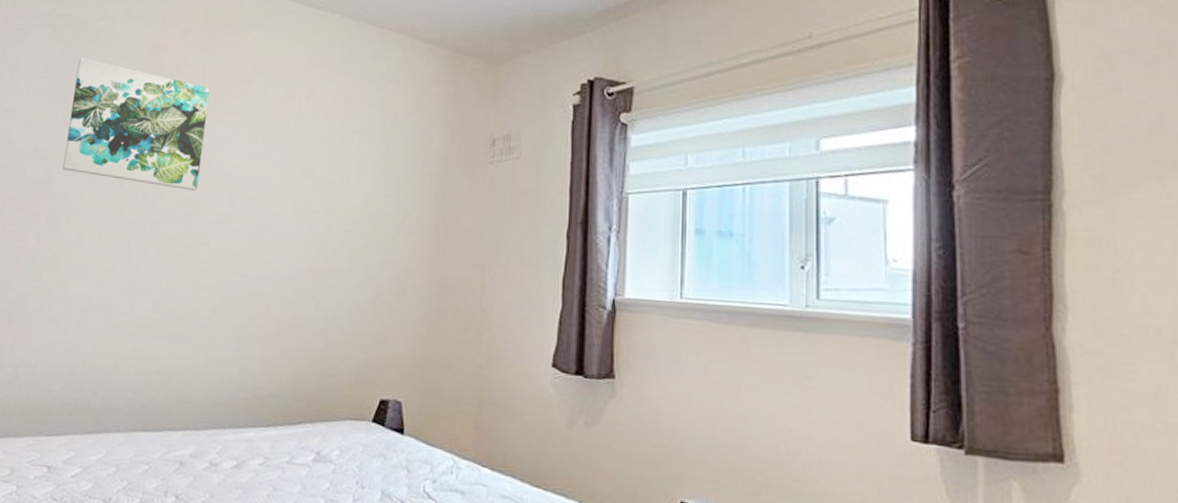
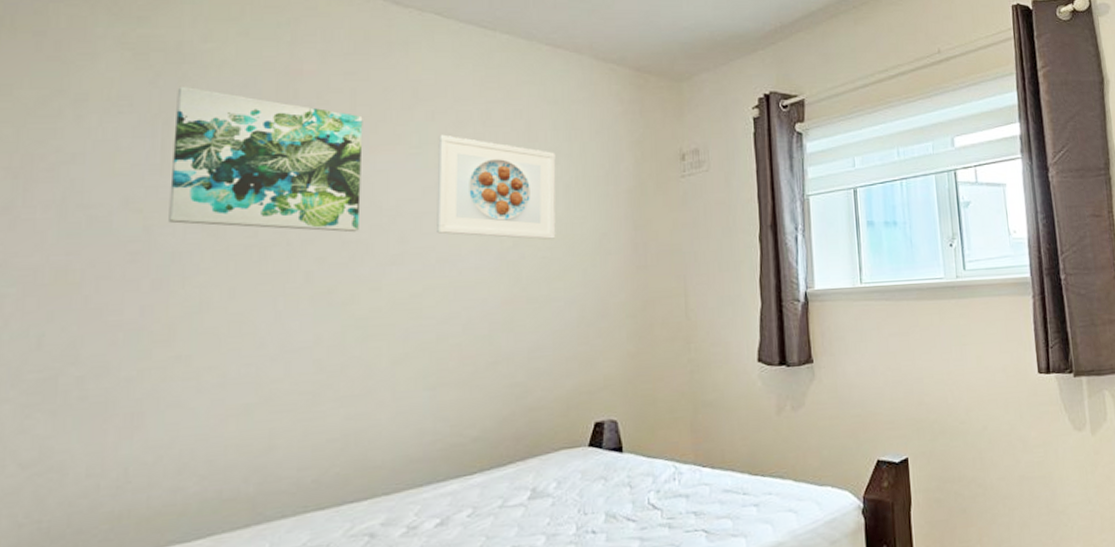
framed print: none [259,107,369,214] -> present [437,134,556,240]

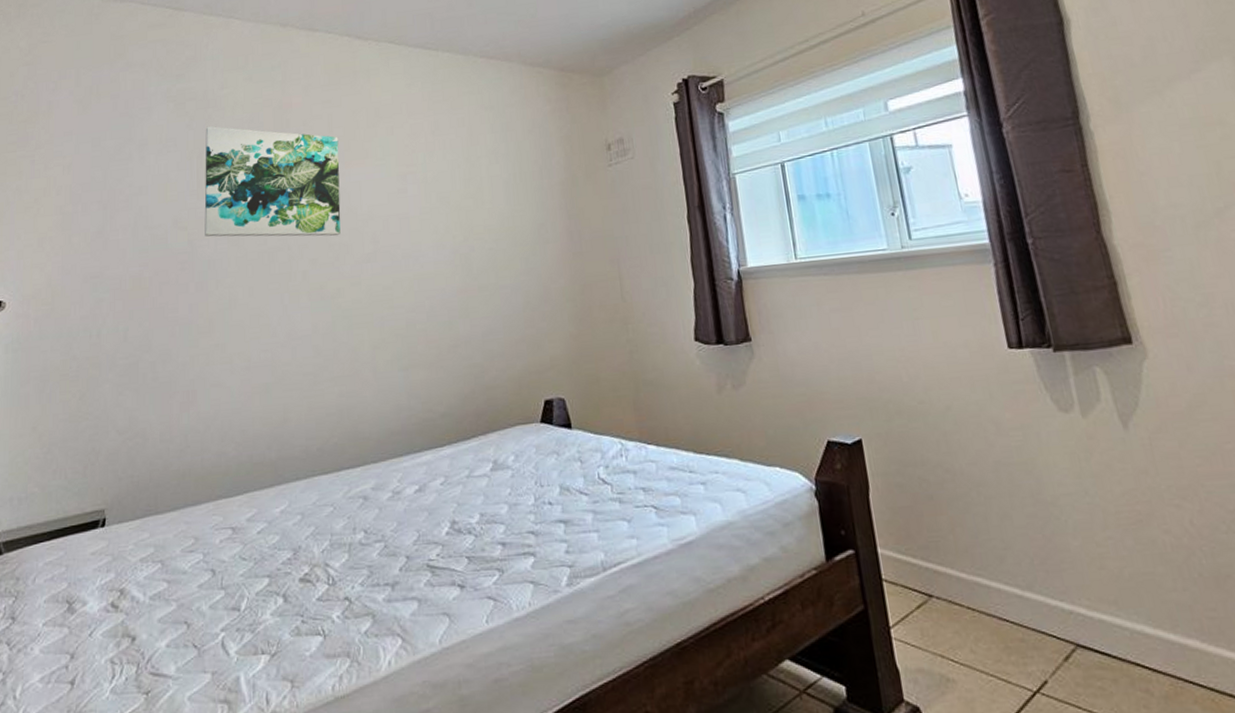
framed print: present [437,134,556,240] -> none [397,146,500,234]

